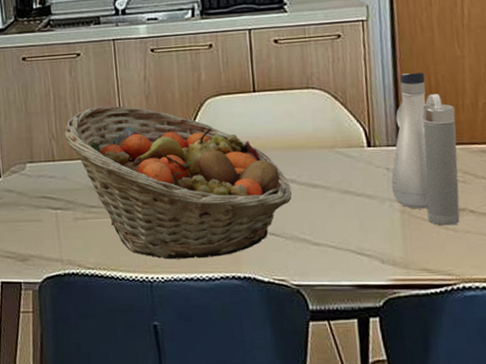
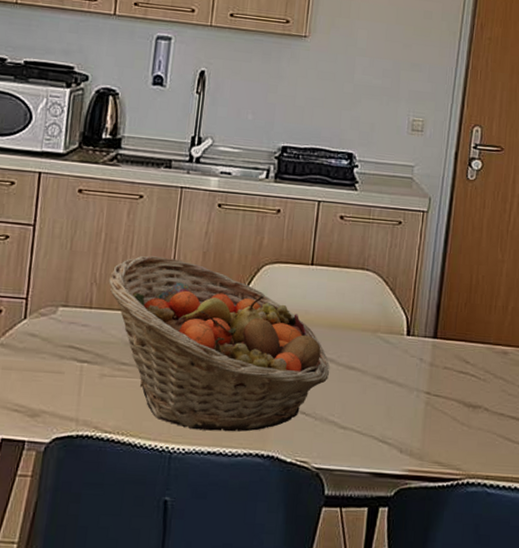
water bottle: present [391,72,460,226] -> none [421,269,488,421]

